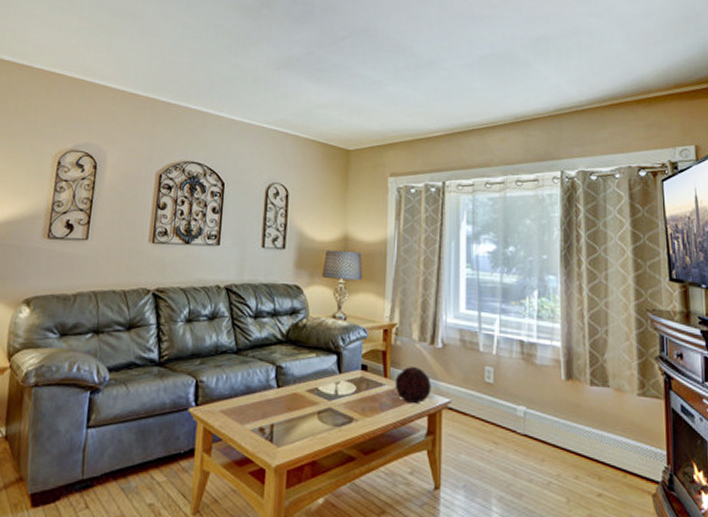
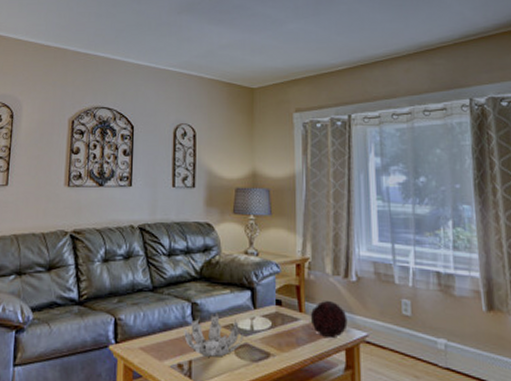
decorative bowl: none [267,376,329,421] -> present [184,312,245,357]

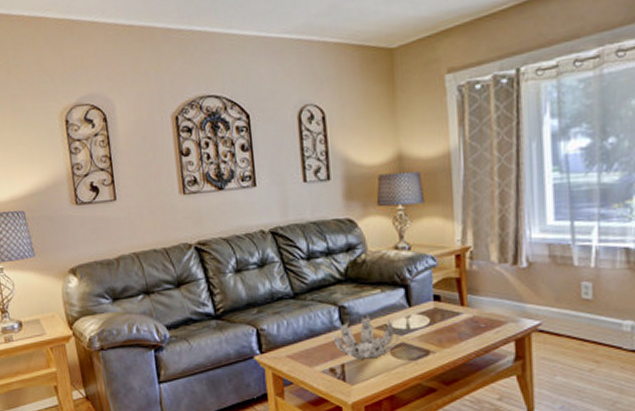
decorative orb: present [310,300,348,337] -> none [473,290,517,329]

